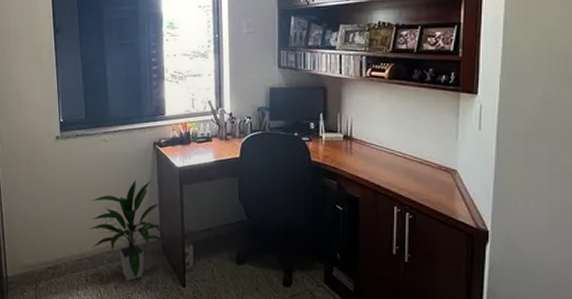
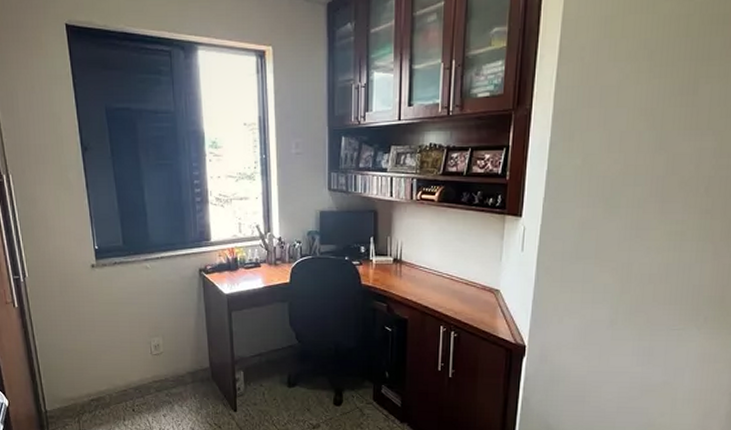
indoor plant: present [88,179,166,282] -> none [133,307,215,409]

